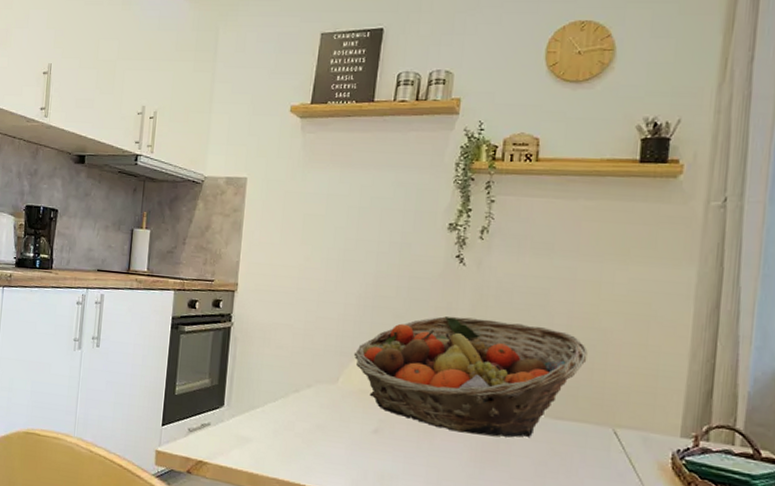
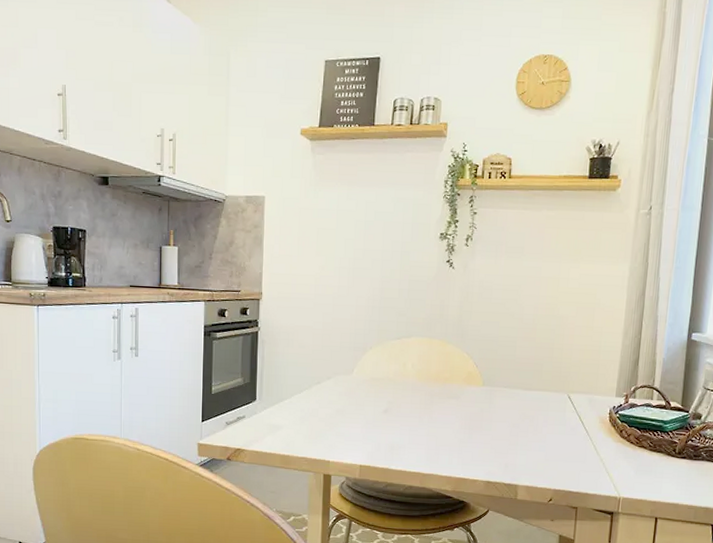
fruit basket: present [353,316,588,437] -> none [365,312,549,407]

